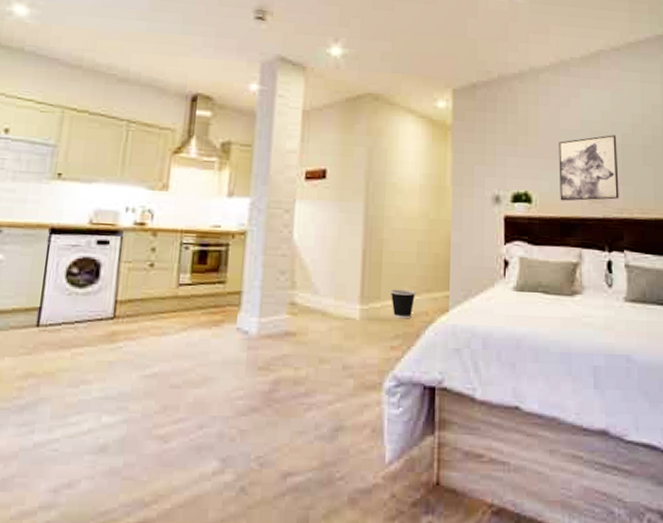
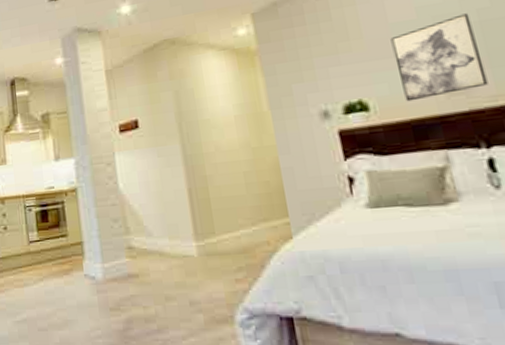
wastebasket: present [390,289,415,319] -> none [223,221,252,252]

